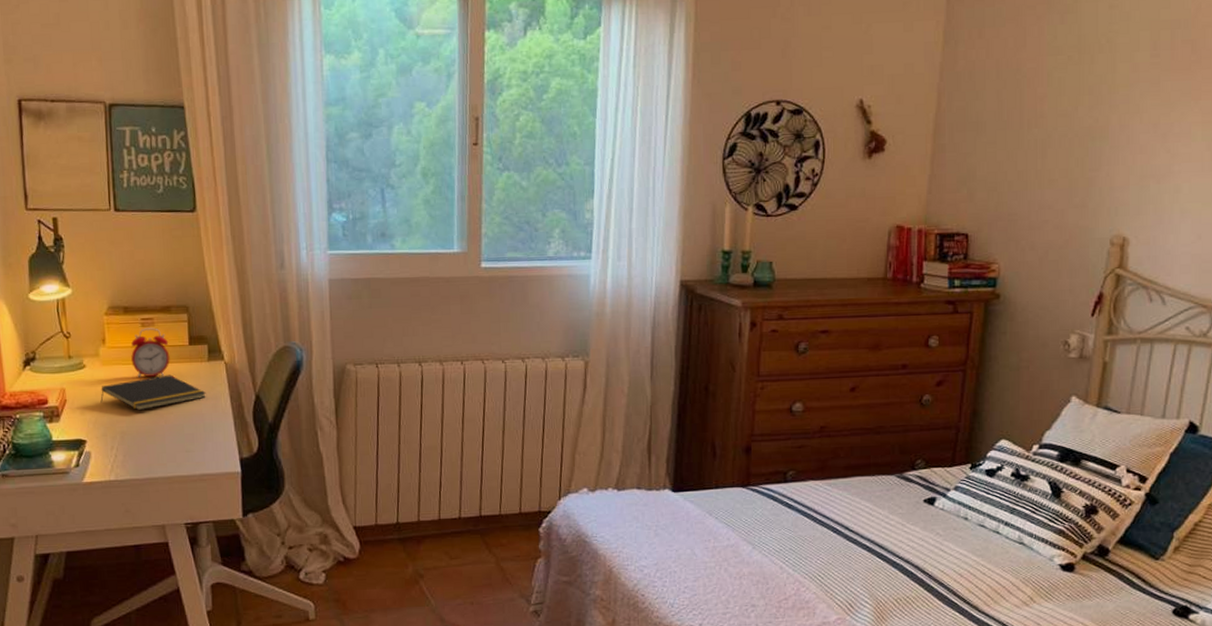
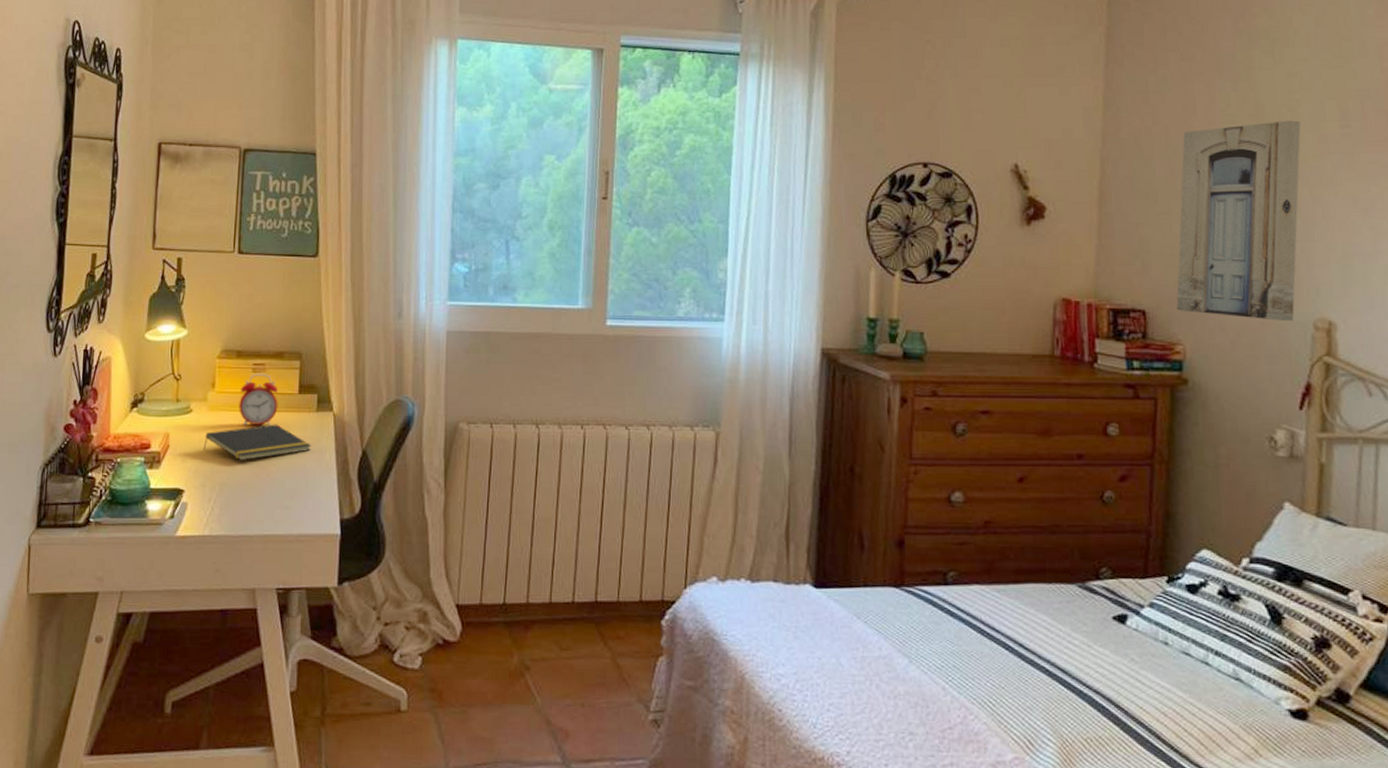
wall art: none [995,51,1116,239] -> present [1176,120,1301,322]

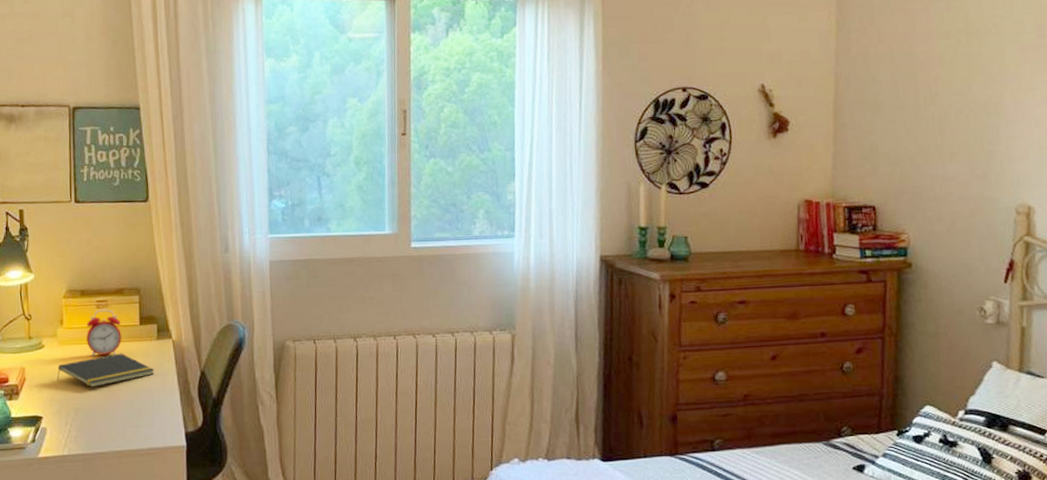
wall art: present [1176,120,1301,322] -> none [901,33,1004,209]

